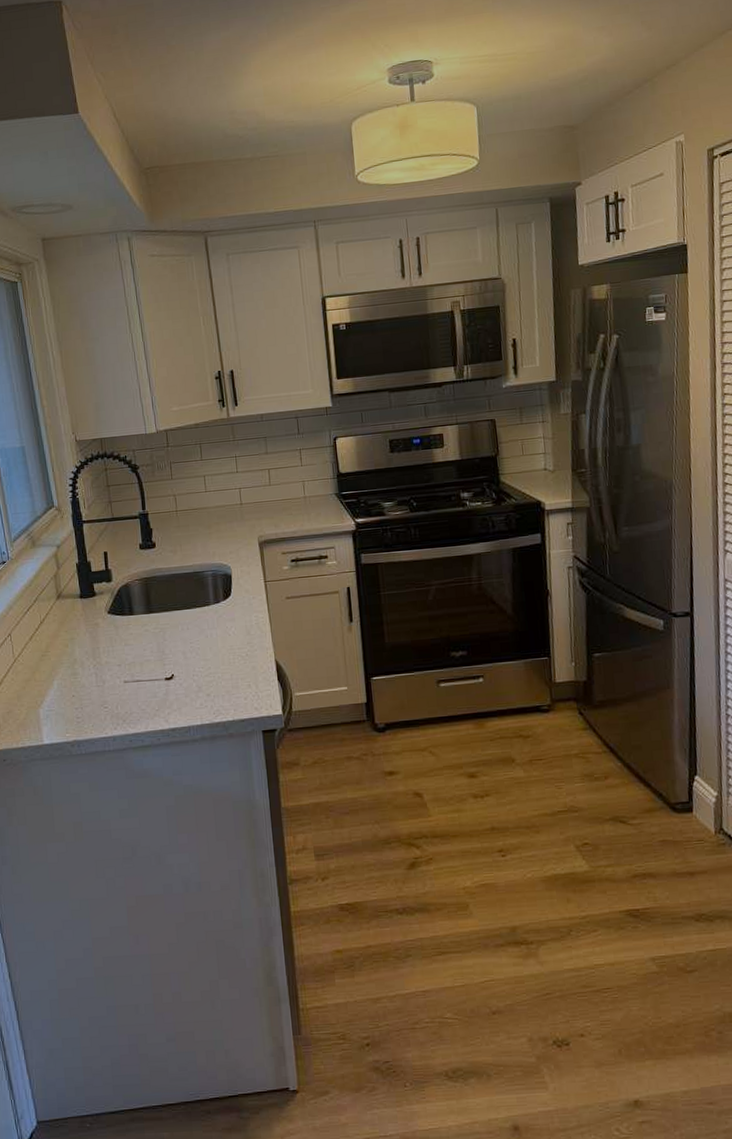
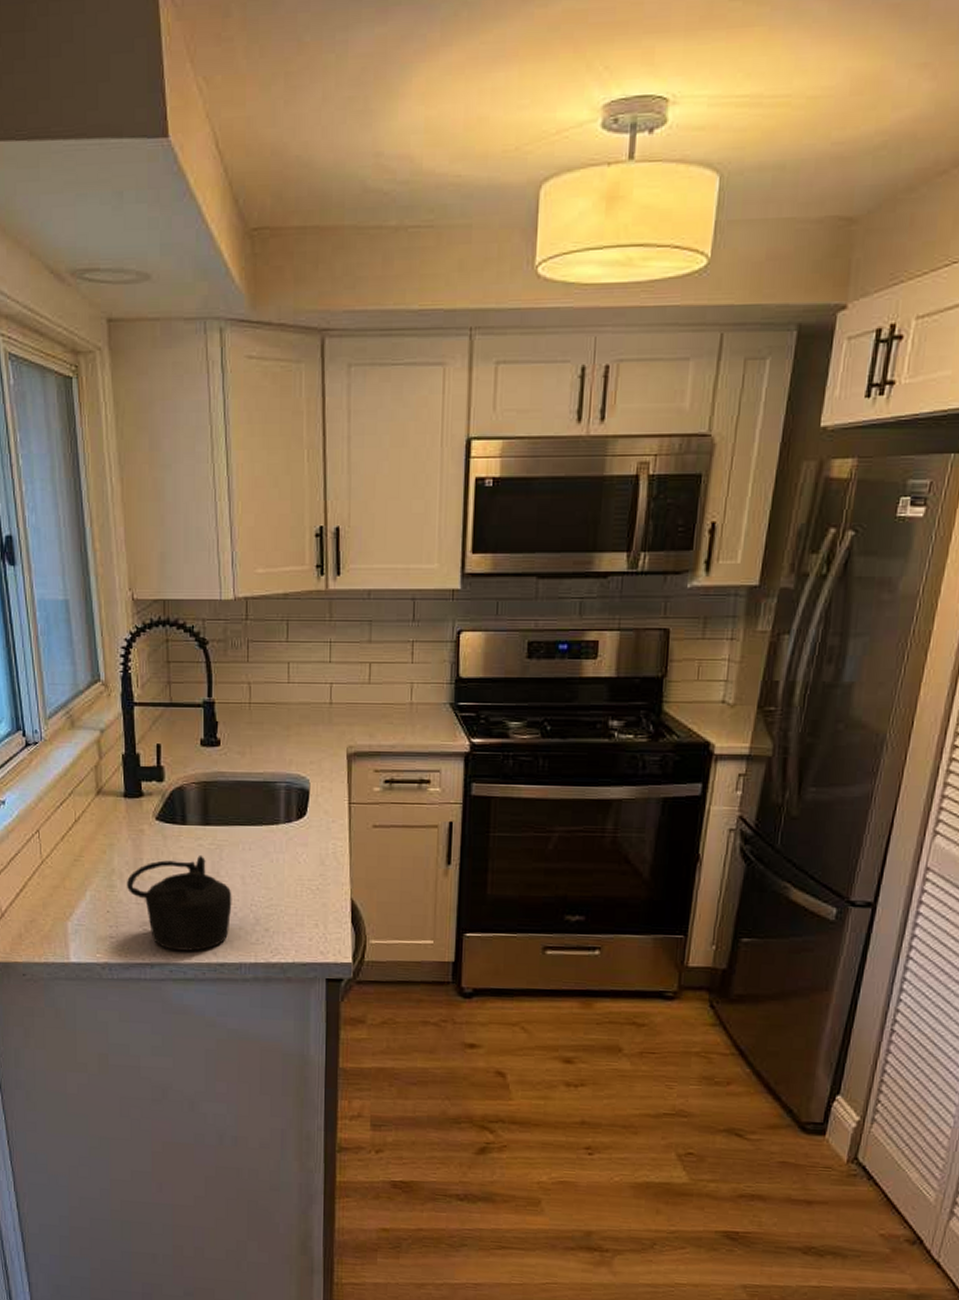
teapot: none [87,638,178,722] -> present [127,854,232,951]

